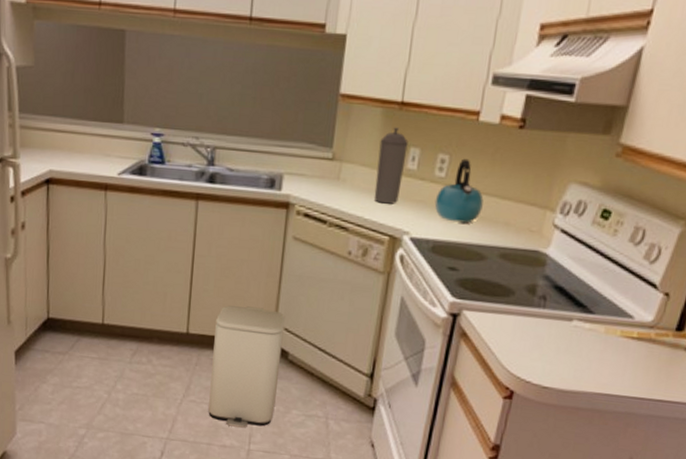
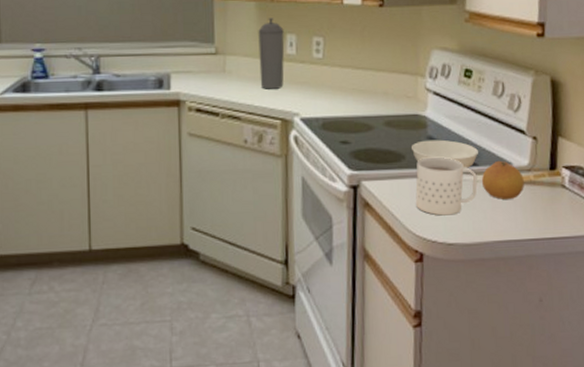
pedal bin: present [208,305,285,428] -> none [119,210,193,345]
kettle: present [434,158,484,223] -> none [317,38,361,98]
mug: none [516,296,591,359] -> present [415,157,478,216]
bowl: none [523,279,598,315] -> present [412,139,478,169]
fruit: none [594,312,644,354] -> present [481,160,524,199]

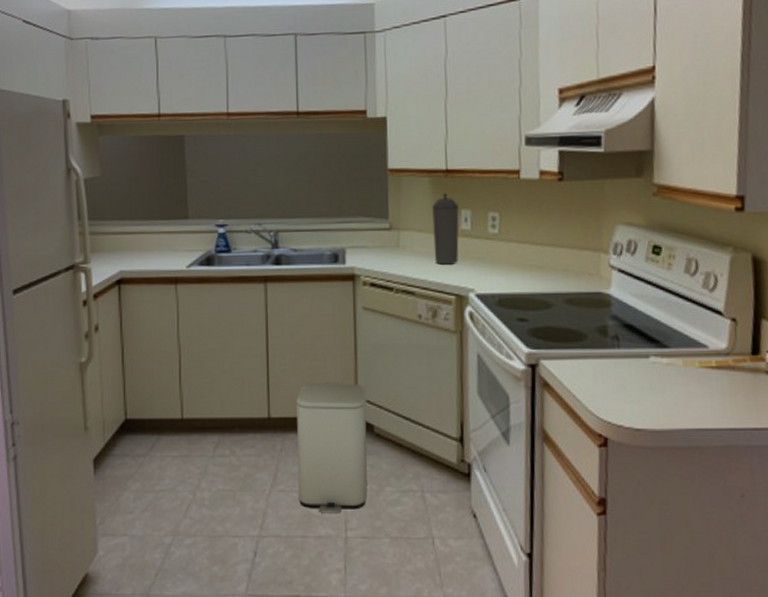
pedal bin: none [119,210,193,345] -> present [296,382,367,514]
bowl: present [412,139,478,169] -> none [594,319,669,350]
mug: present [415,157,478,216] -> none [599,337,668,399]
fruit: present [481,160,524,199] -> none [672,343,722,384]

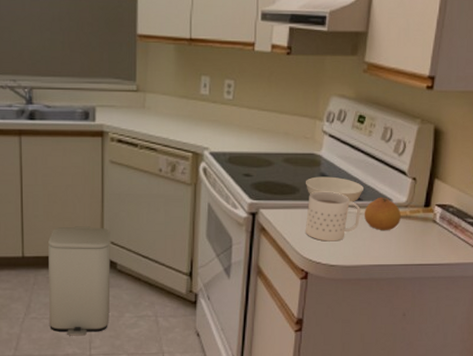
canister: present [432,193,459,265] -> none [176,60,199,125]
bowl: none [594,319,669,350] -> present [306,176,363,202]
mug: none [599,337,668,399] -> present [306,191,361,242]
fruit: none [672,343,722,384] -> present [364,197,401,230]

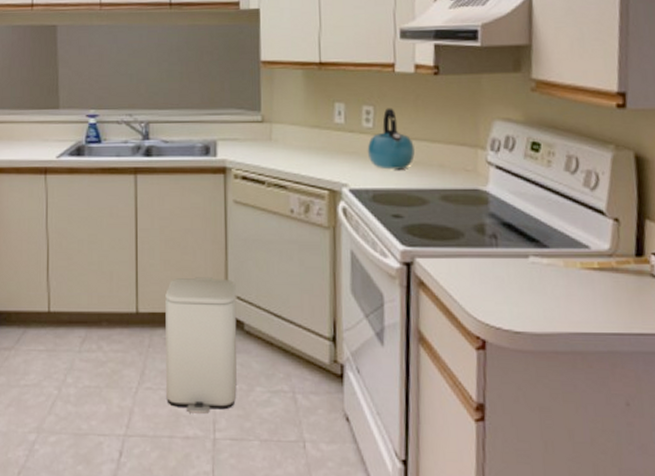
kettle: none [226,82,266,136] -> present [367,108,415,170]
bowl: present [306,176,363,202] -> none [471,217,549,250]
mug: present [306,191,361,242] -> none [476,236,549,301]
fruit: present [364,197,401,230] -> none [553,243,605,286]

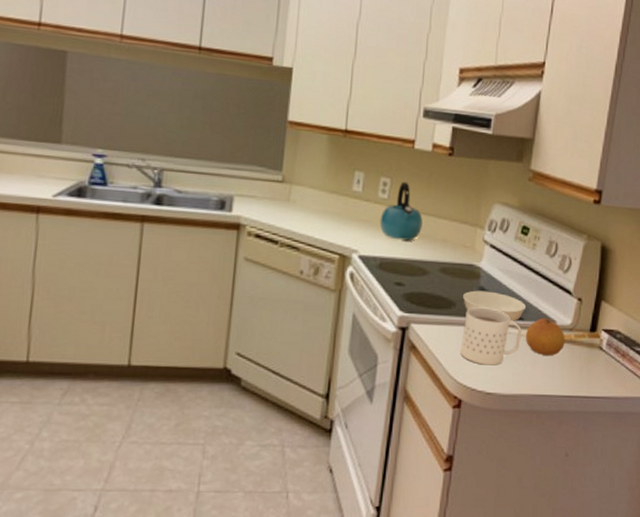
pedal bin: present [165,277,237,414] -> none [152,332,237,467]
bowl: none [471,217,549,250] -> present [463,290,526,322]
mug: none [476,236,549,301] -> present [461,307,522,366]
fruit: none [553,243,605,286] -> present [525,317,565,356]

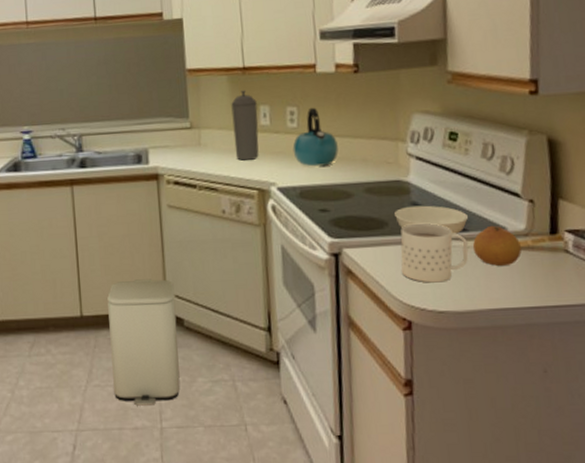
pedal bin: none [152,332,237,467] -> present [107,279,180,406]
canister: none [323,152,353,224] -> present [231,90,259,161]

